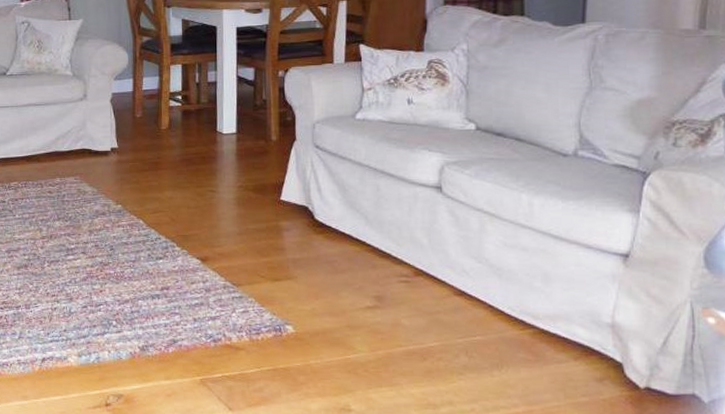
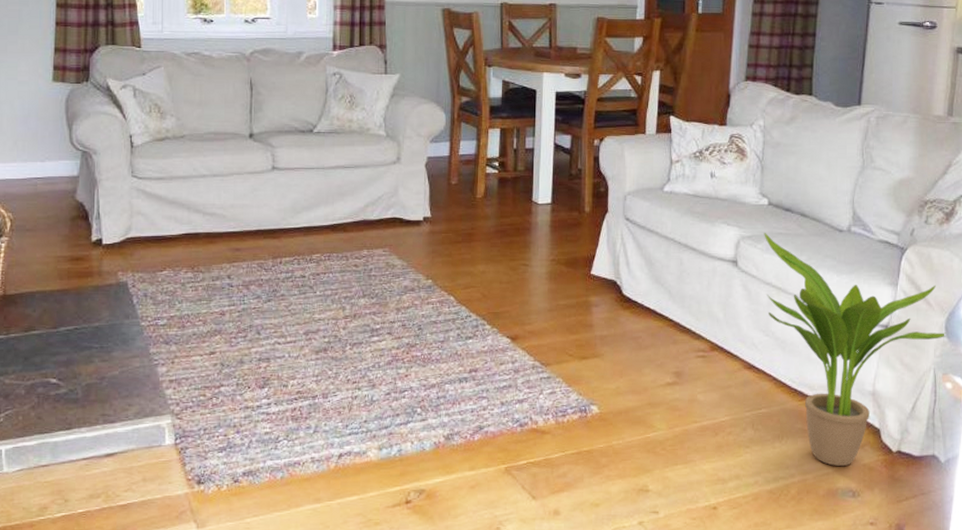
potted plant: none [472,158,706,400] -> present [764,233,946,467]

